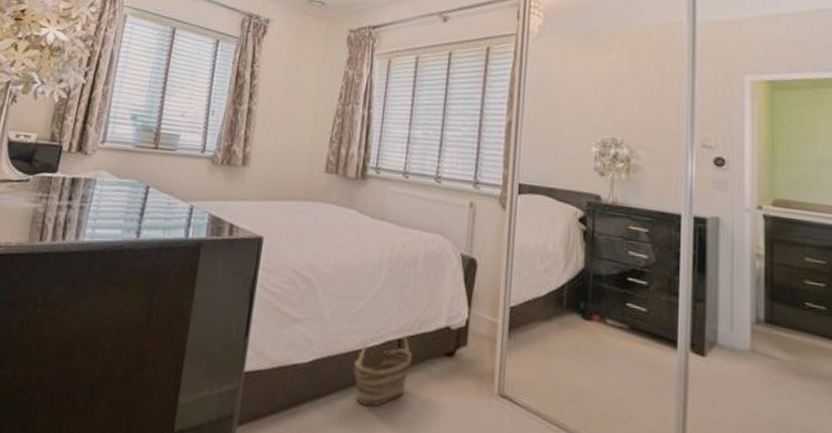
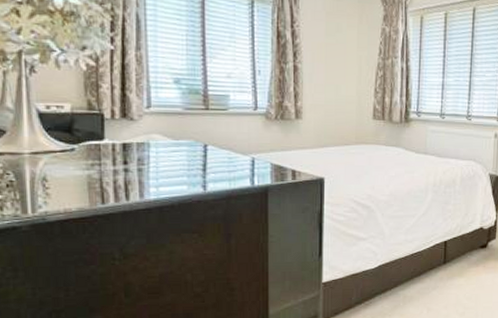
basket: present [353,334,412,407] -> none [411,237,456,291]

